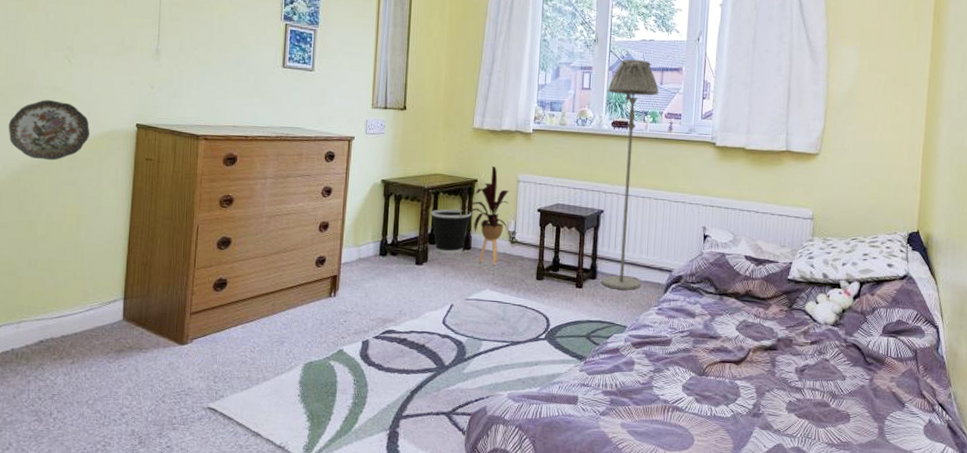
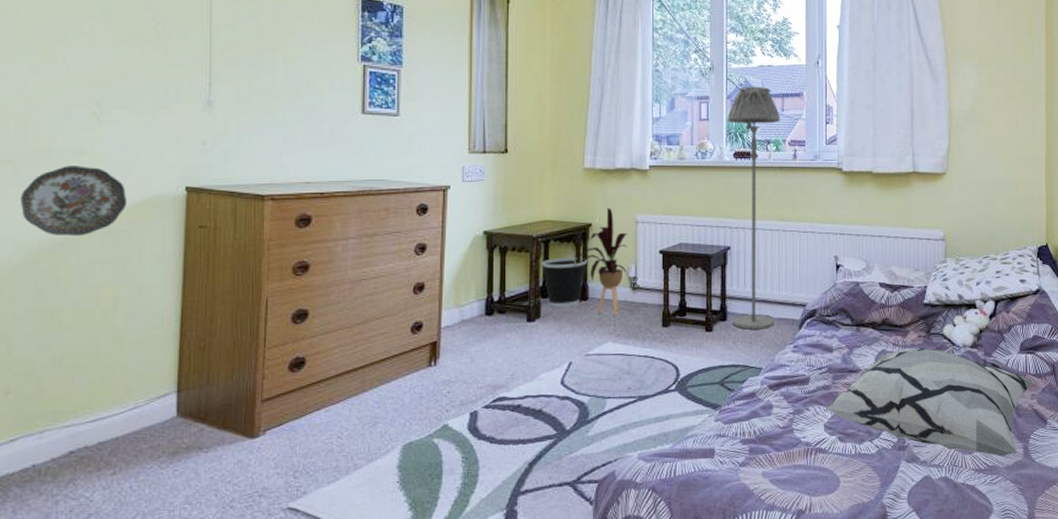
decorative pillow: none [687,321,895,434] -> present [827,348,1034,457]

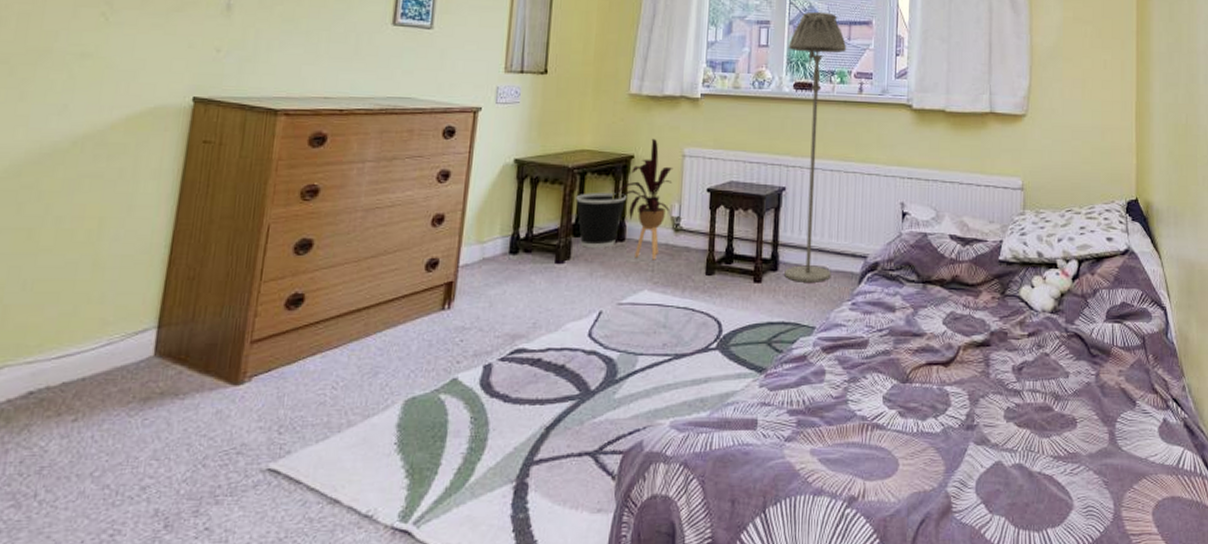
decorative plate: present [20,166,128,237] -> none [10,69,128,147]
decorative pillow: present [827,348,1034,457] -> none [887,312,1122,442]

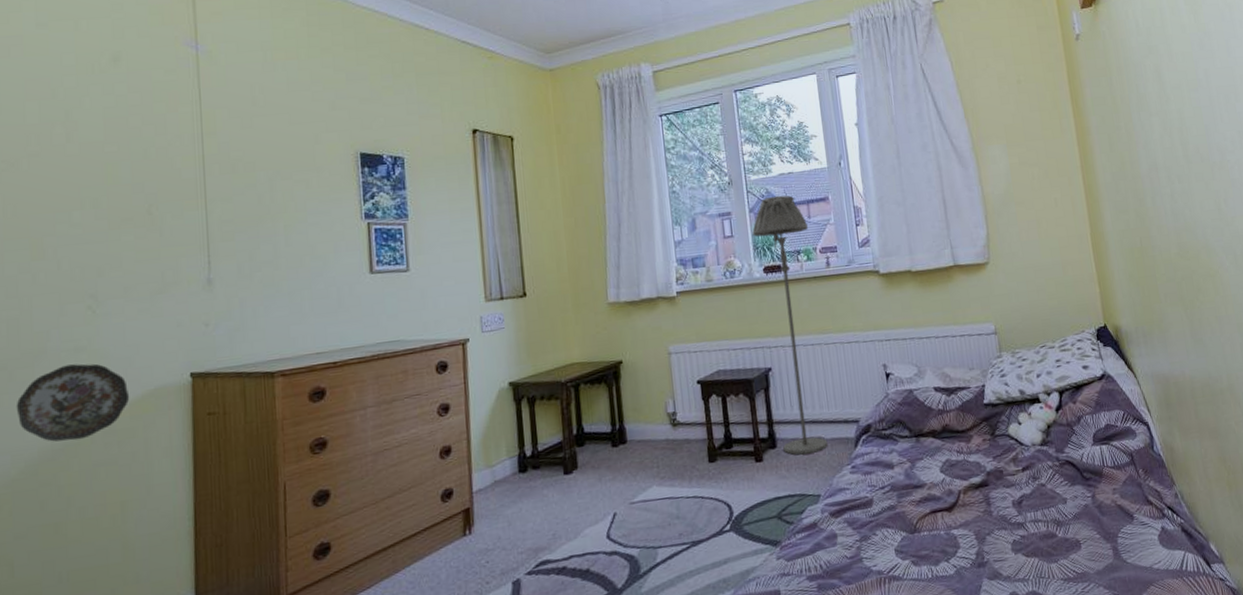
decorative plate: none [10,69,128,147] -> present [16,363,130,442]
wastebasket: present [576,192,627,248] -> none [573,398,622,456]
house plant: present [611,138,674,260] -> none [607,341,665,457]

